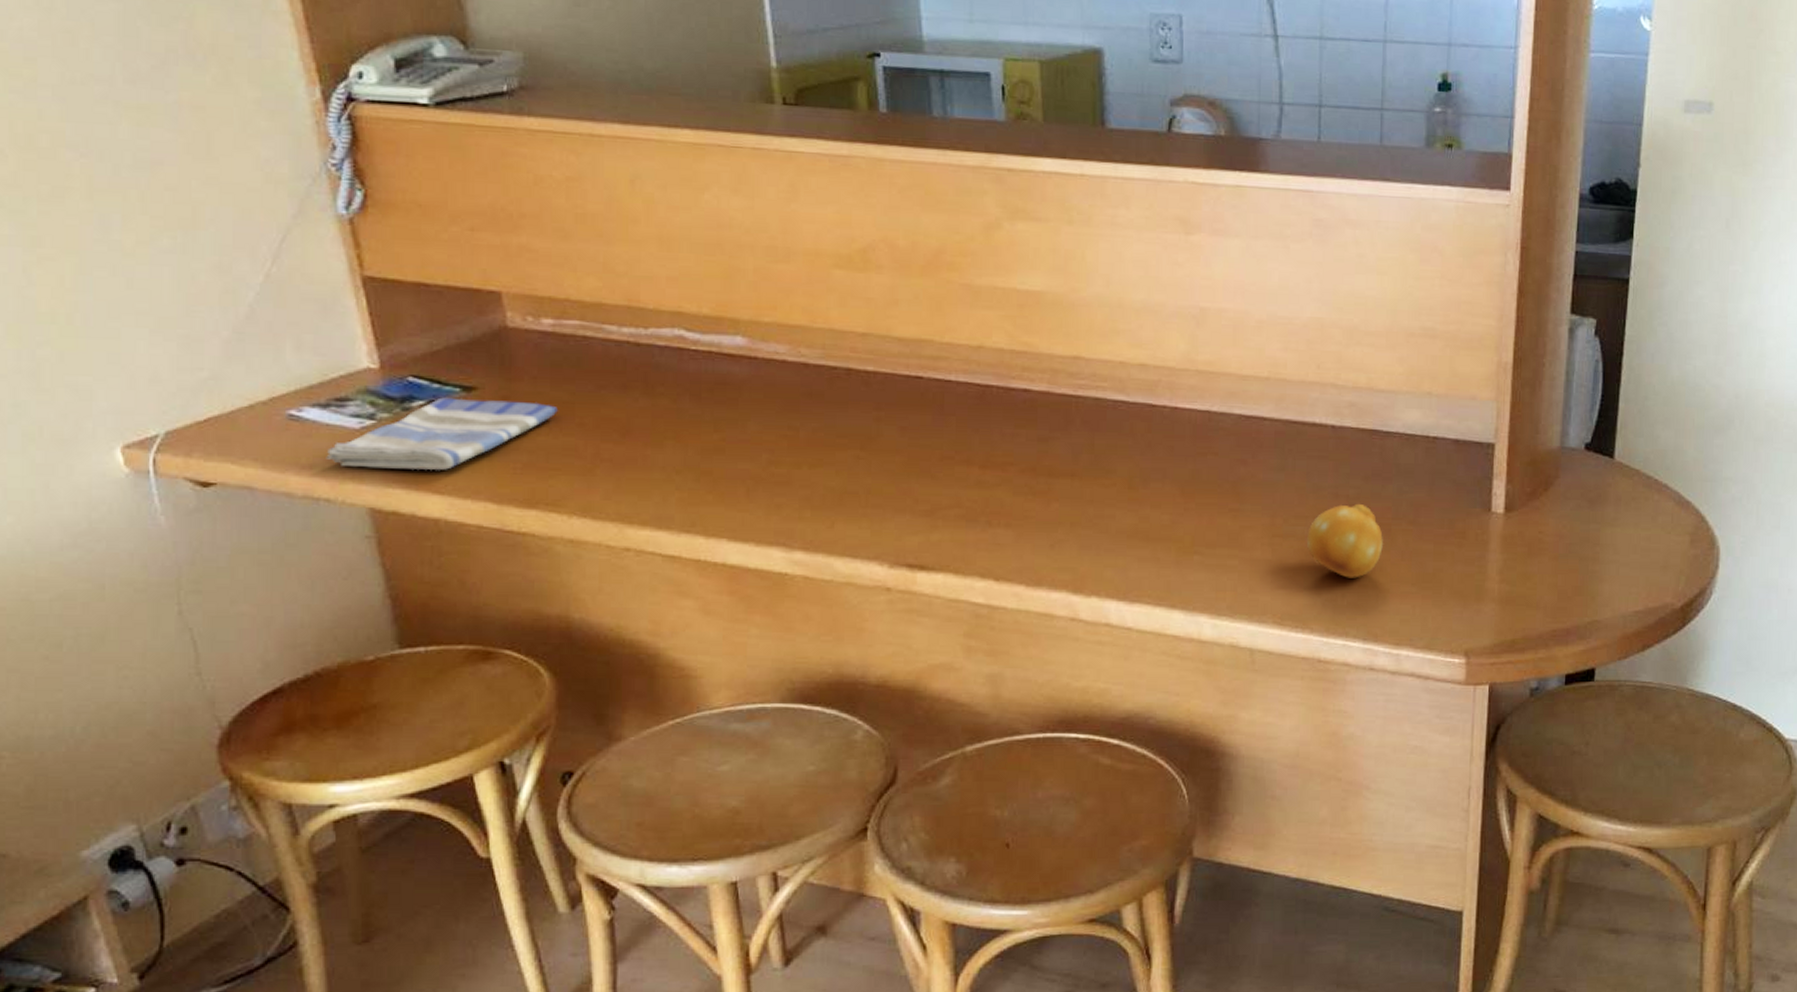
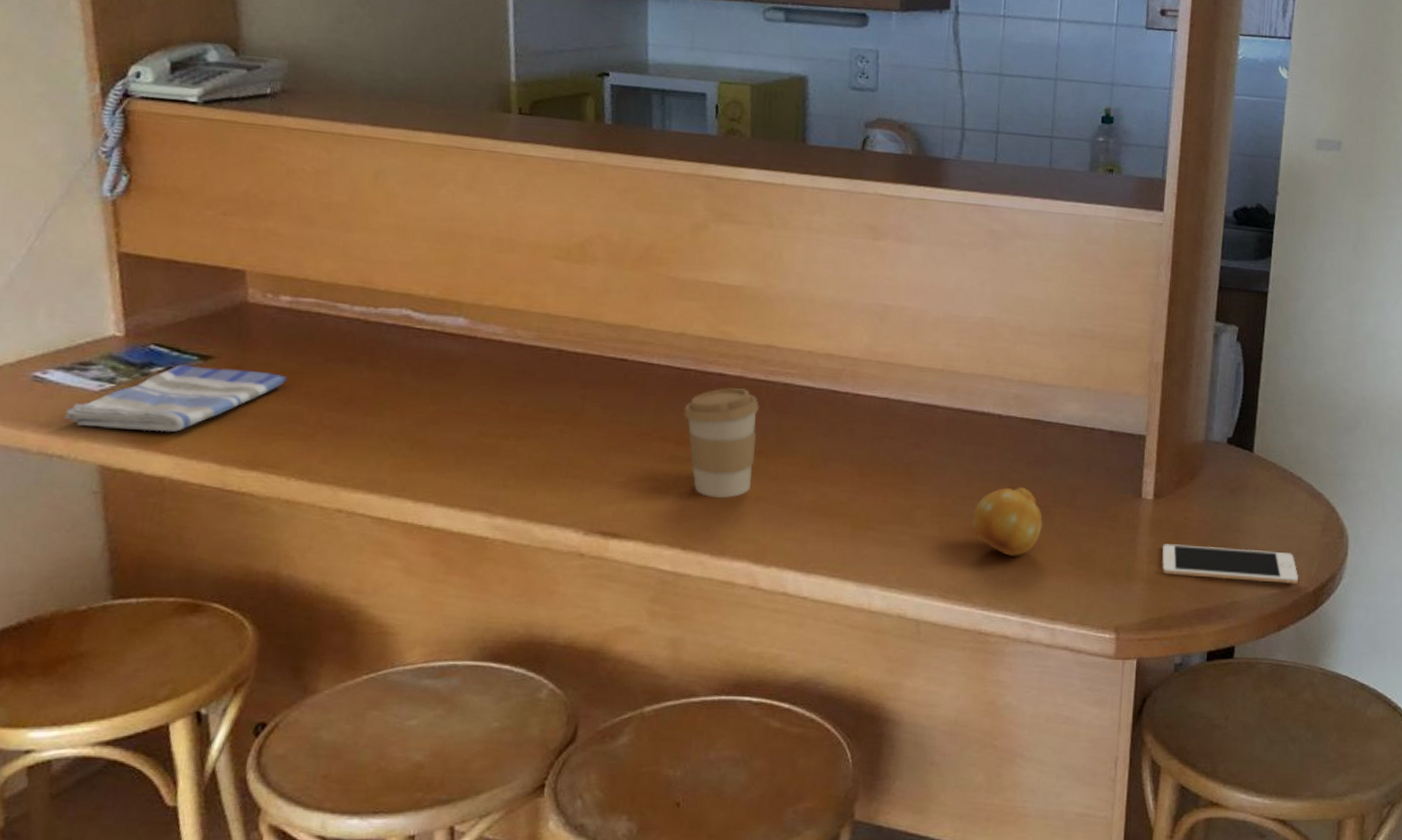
coffee cup: none [988,405,1069,524] -> present [684,388,759,498]
cell phone: none [1515,561,1664,600] -> present [1162,544,1298,584]

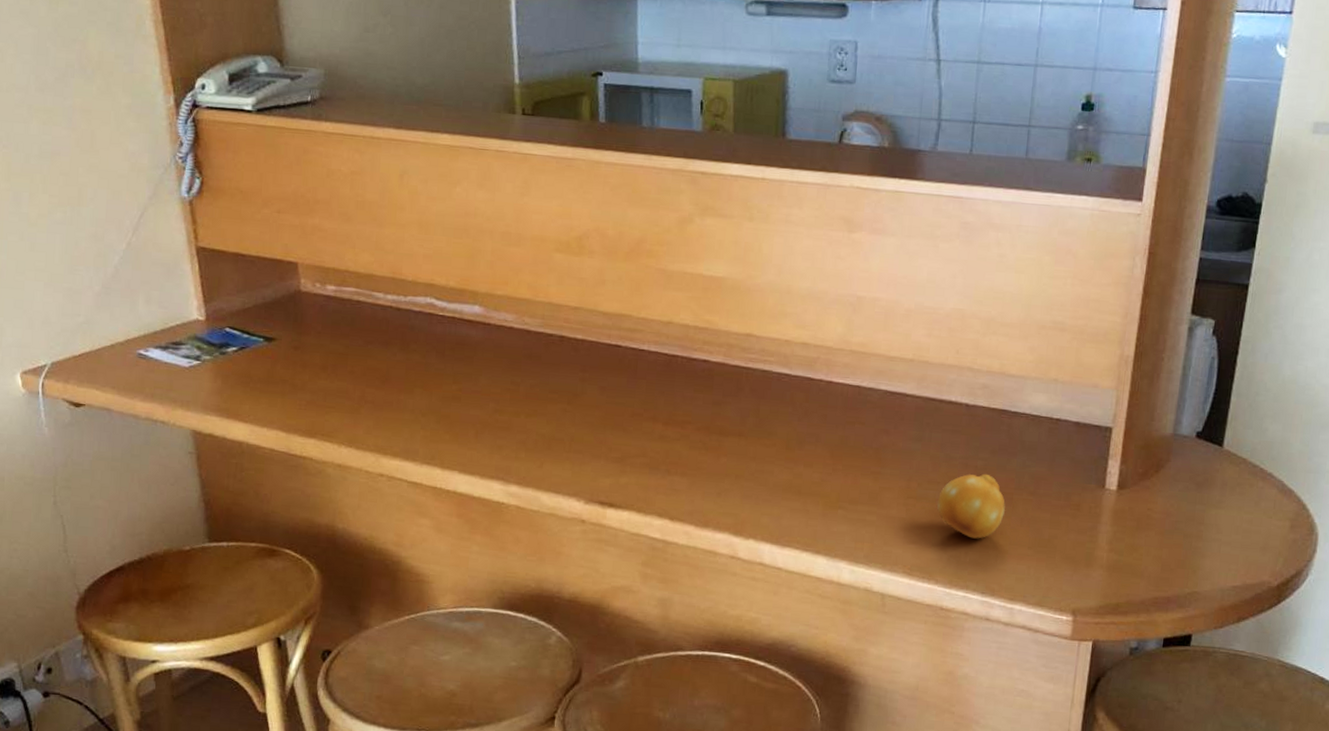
dish towel: present [64,364,287,432] -> none [163,345,335,403]
coffee cup: present [684,388,759,498] -> none [671,373,740,475]
cell phone: present [1162,544,1298,584] -> none [1122,533,1262,578]

